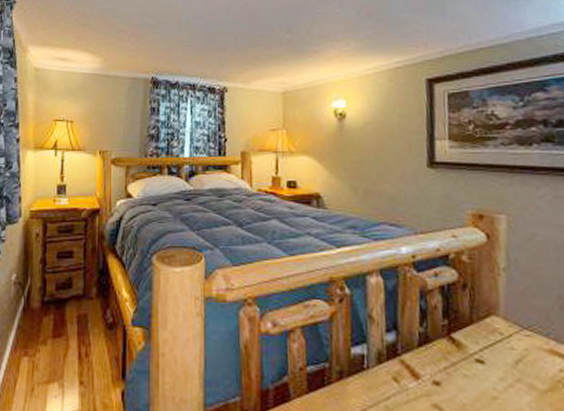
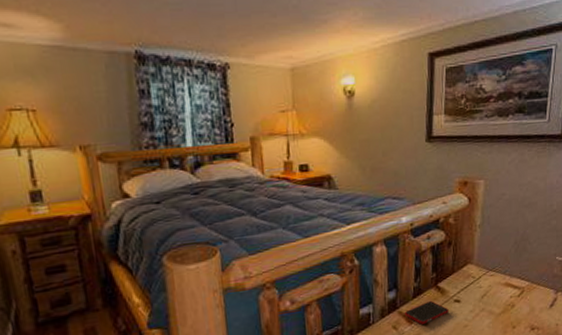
cell phone: none [407,353,469,383] -> present [404,300,449,325]

